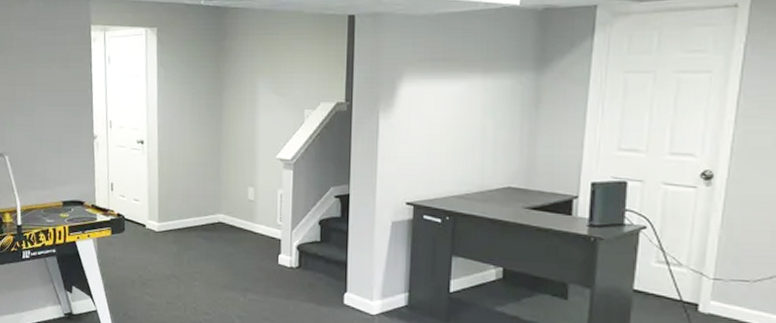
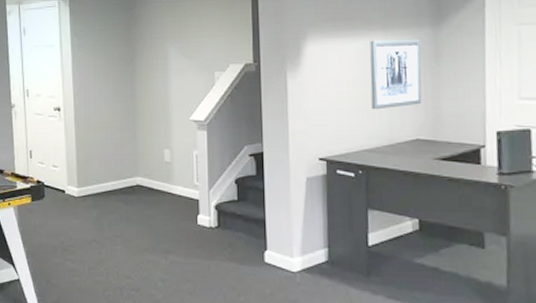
wall art: none [464,83,521,156] -> present [370,39,422,110]

